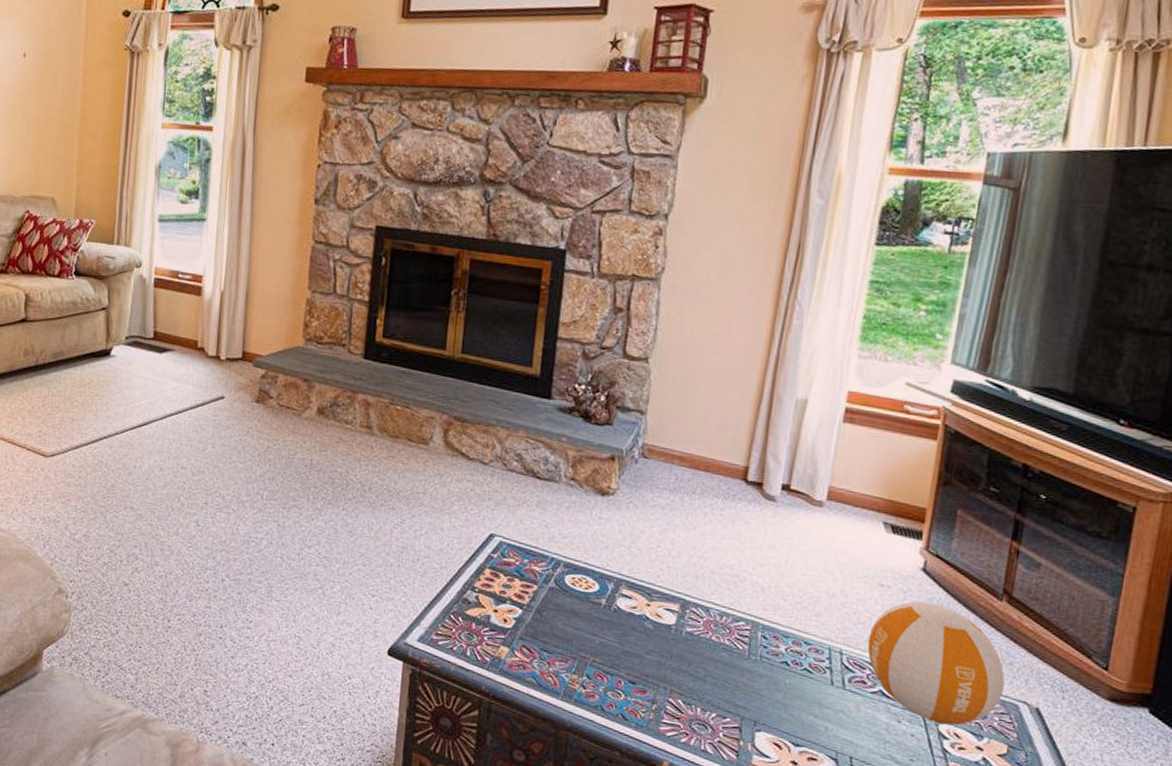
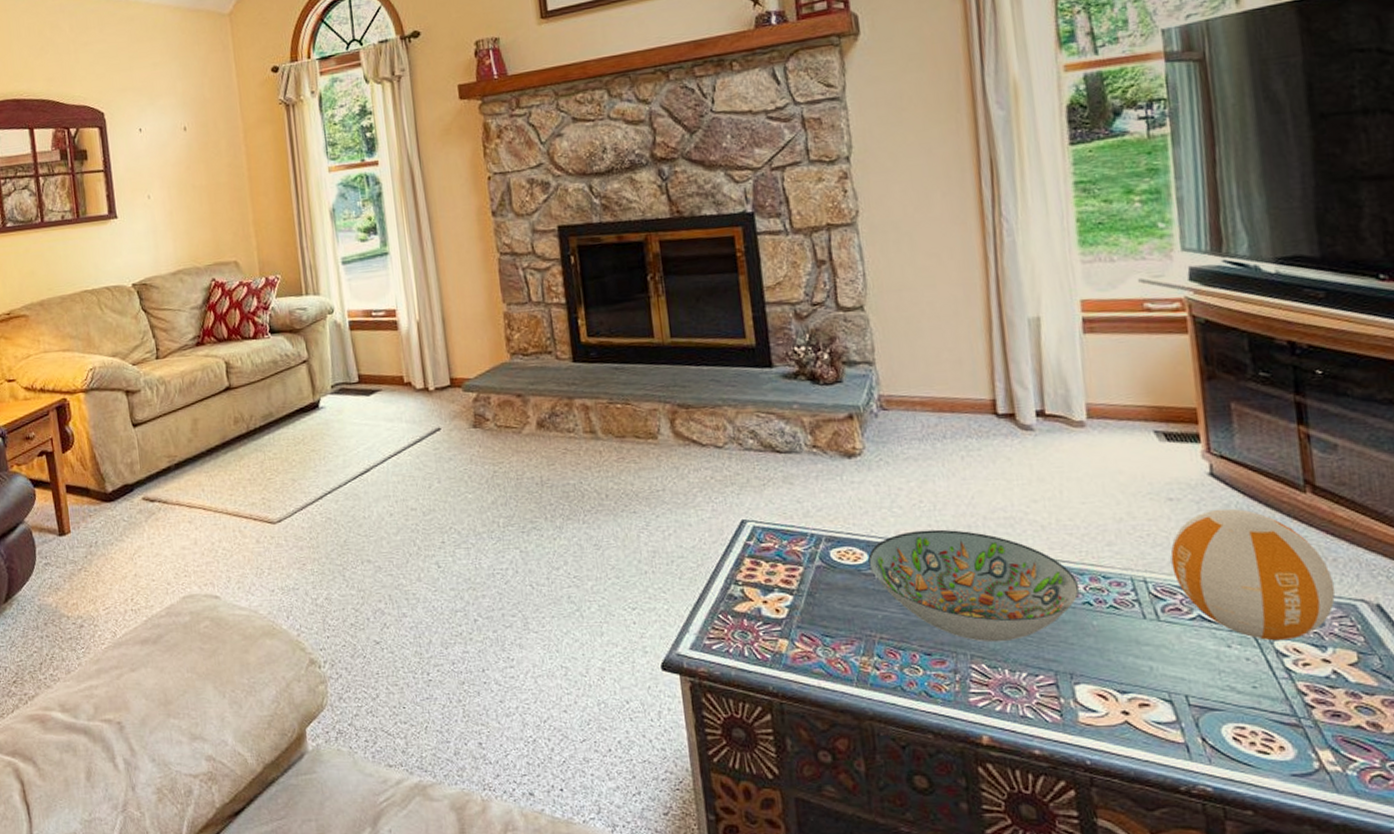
decorative bowl: none [598,571,782,684] -> present [868,529,1080,642]

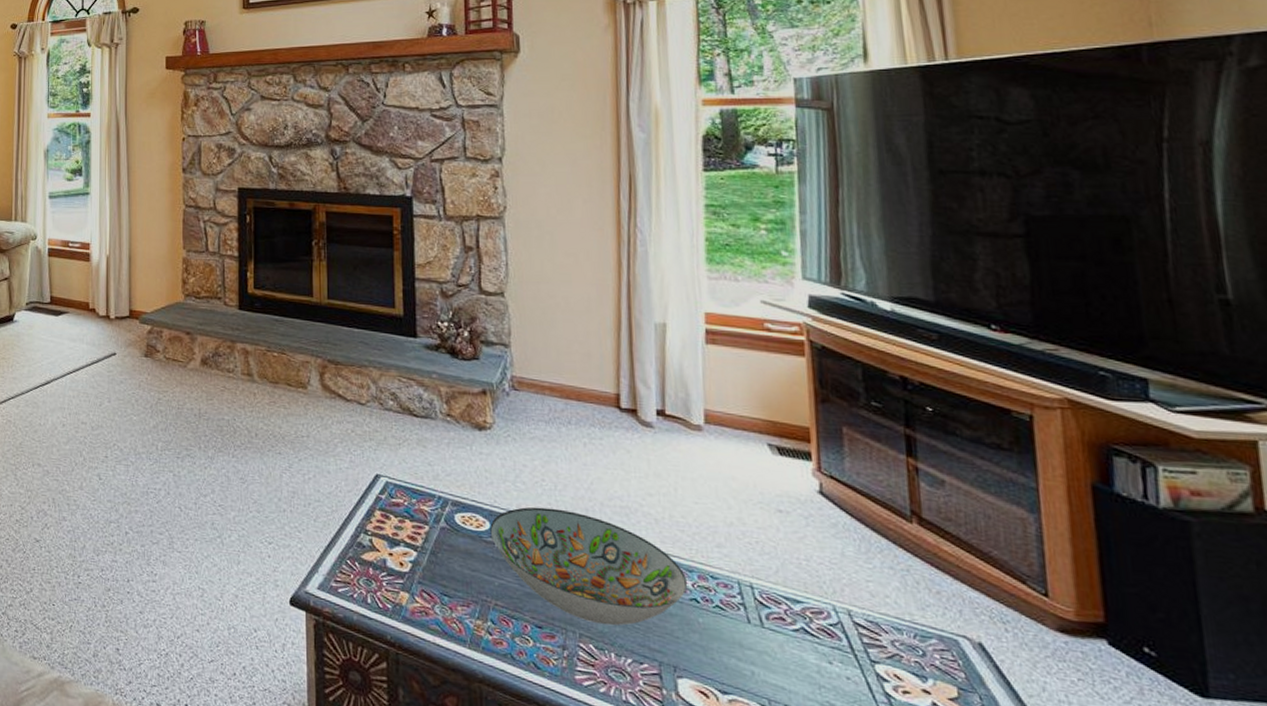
volleyball: present [1170,508,1336,641] -> none [777,527,938,665]

